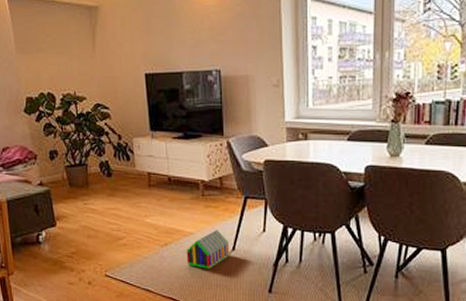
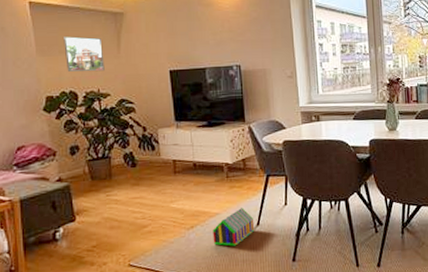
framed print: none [41,33,80,73] -> present [64,36,105,72]

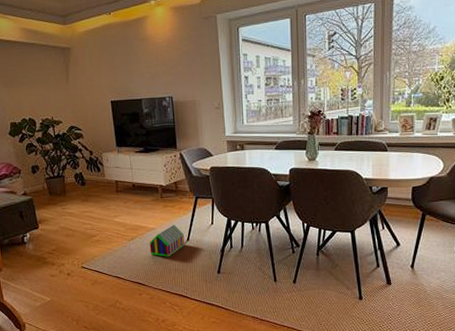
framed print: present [64,36,105,72] -> none [22,70,57,102]

